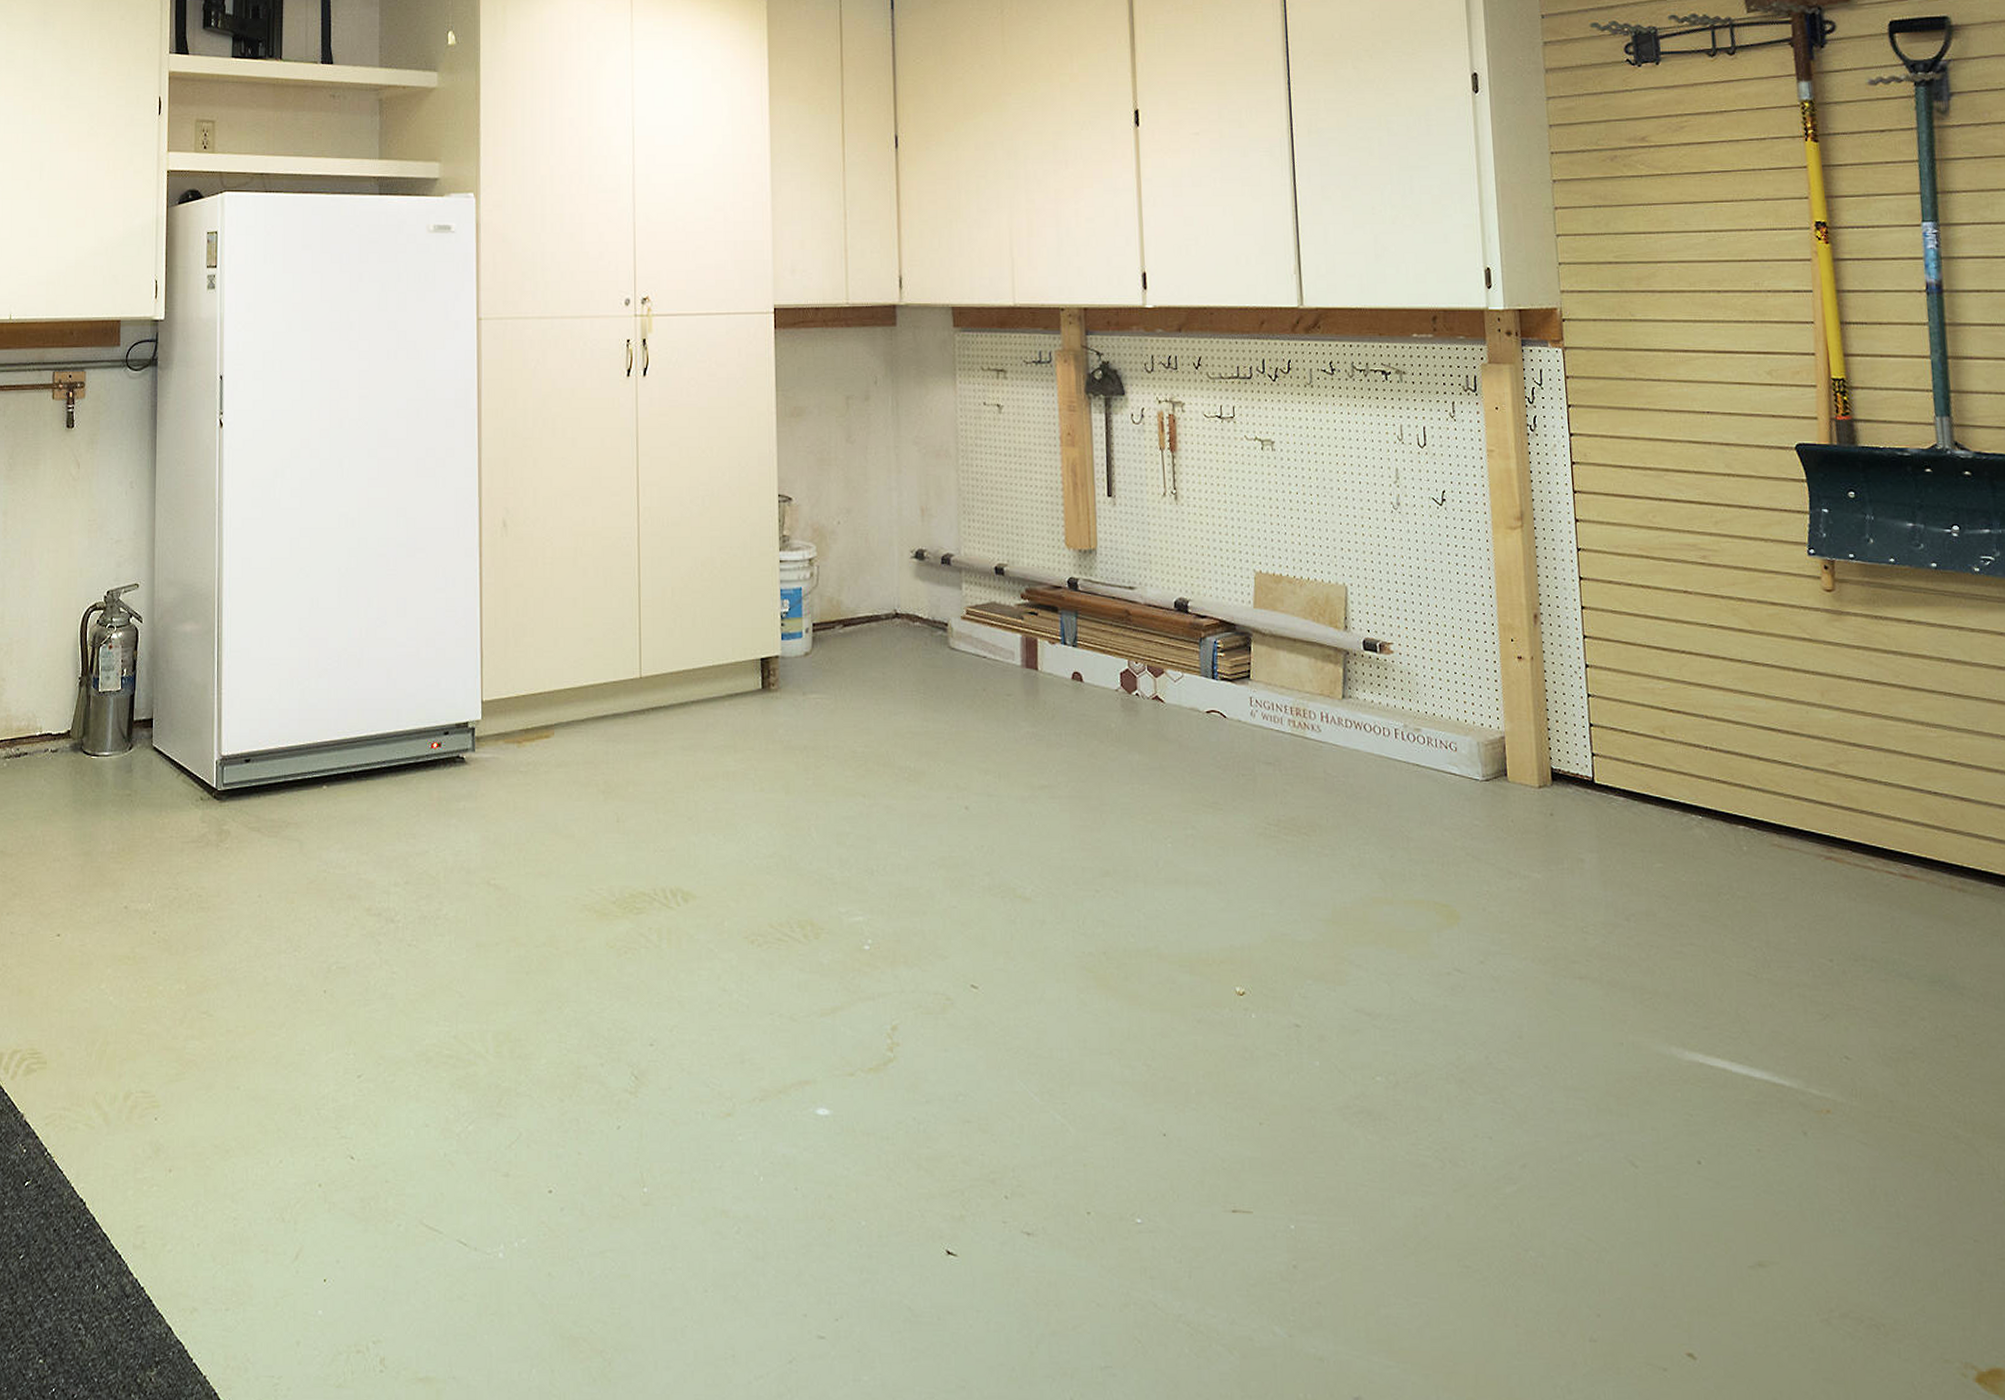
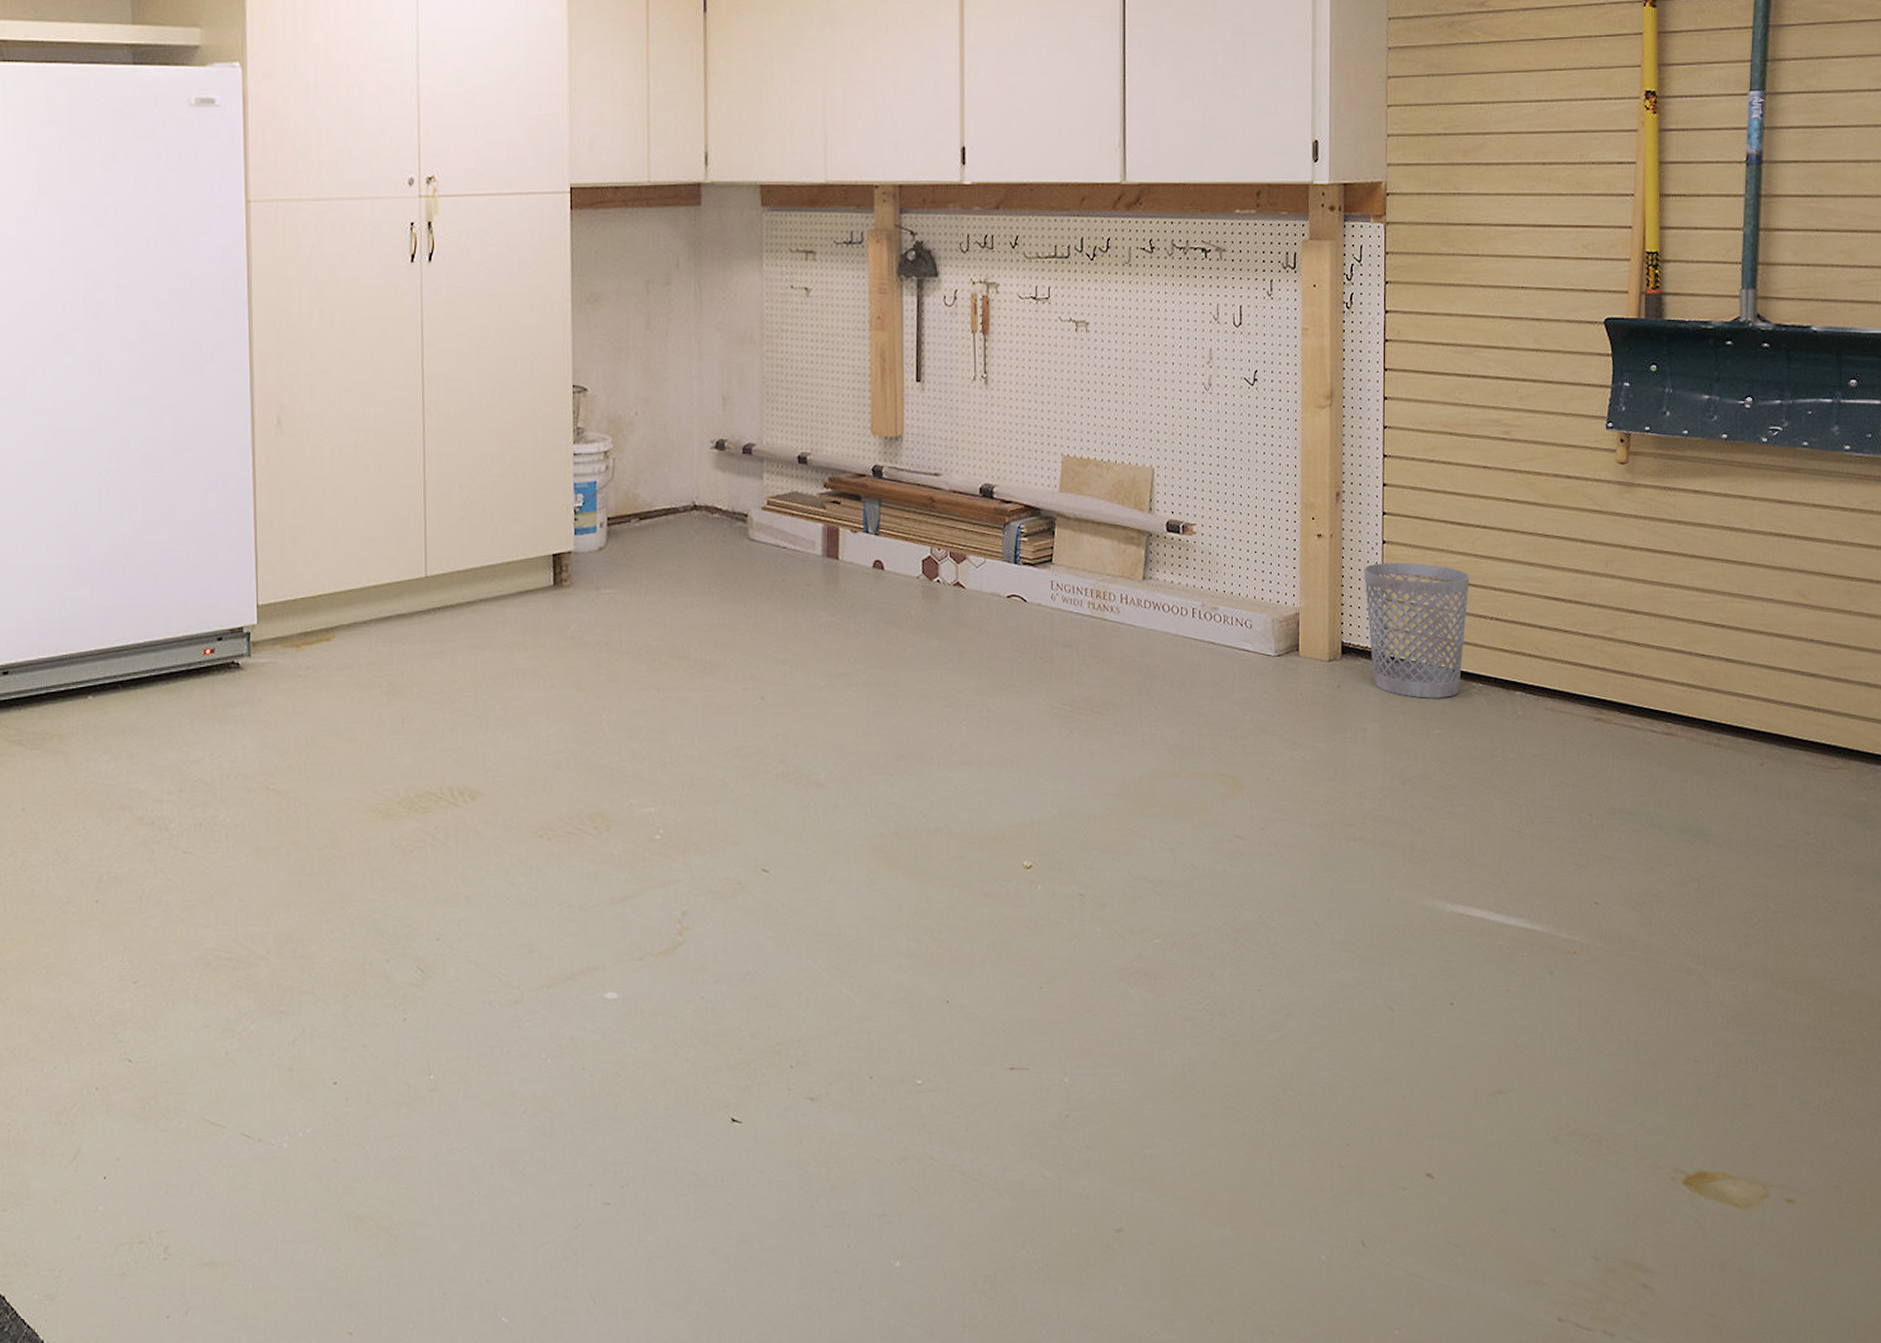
wastebasket: none [1568,687,1680,830] -> present [1364,562,1470,698]

